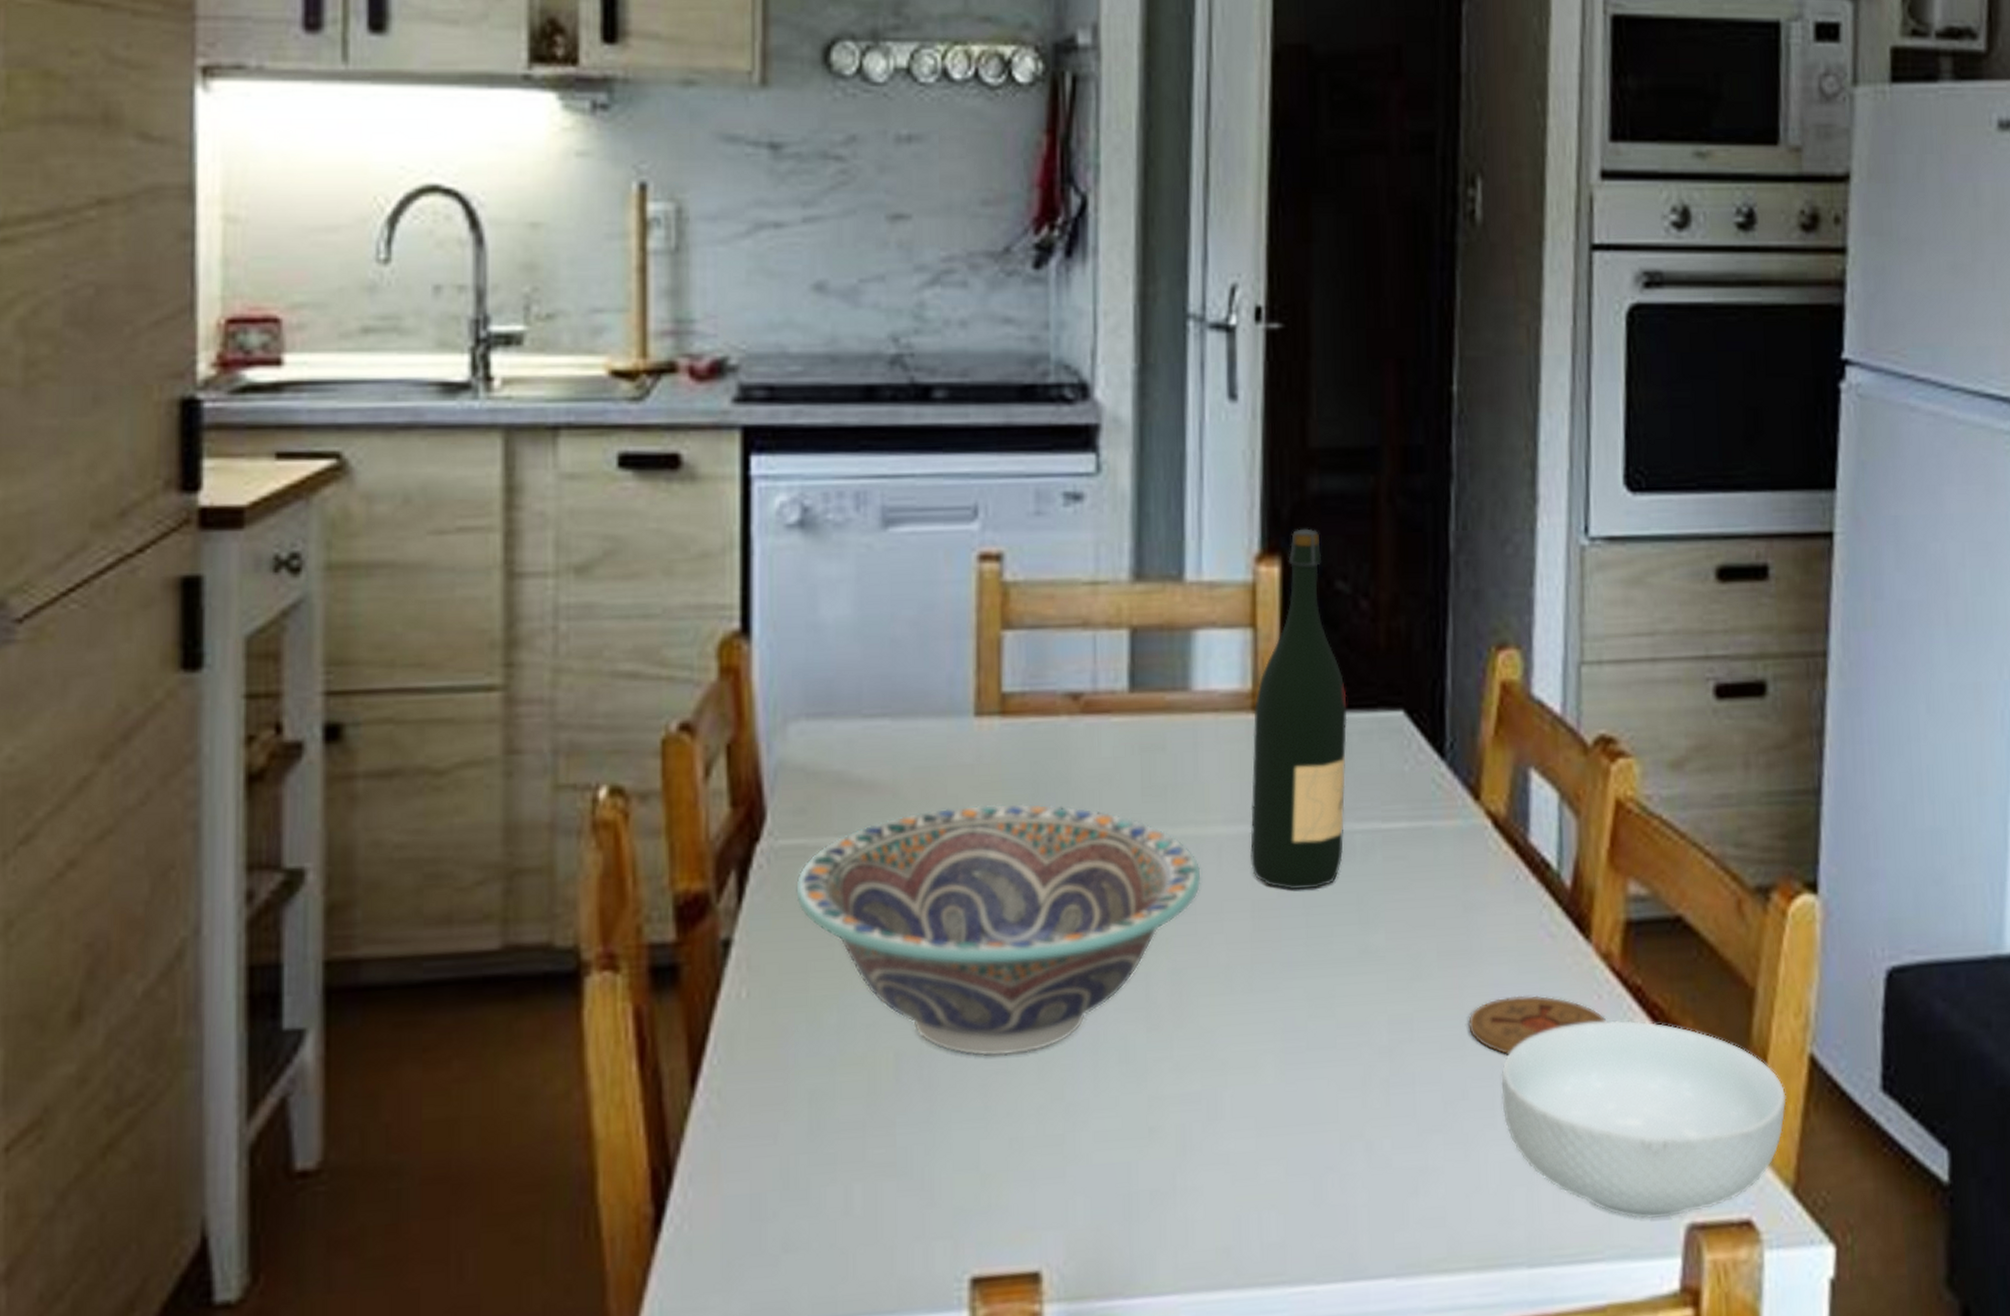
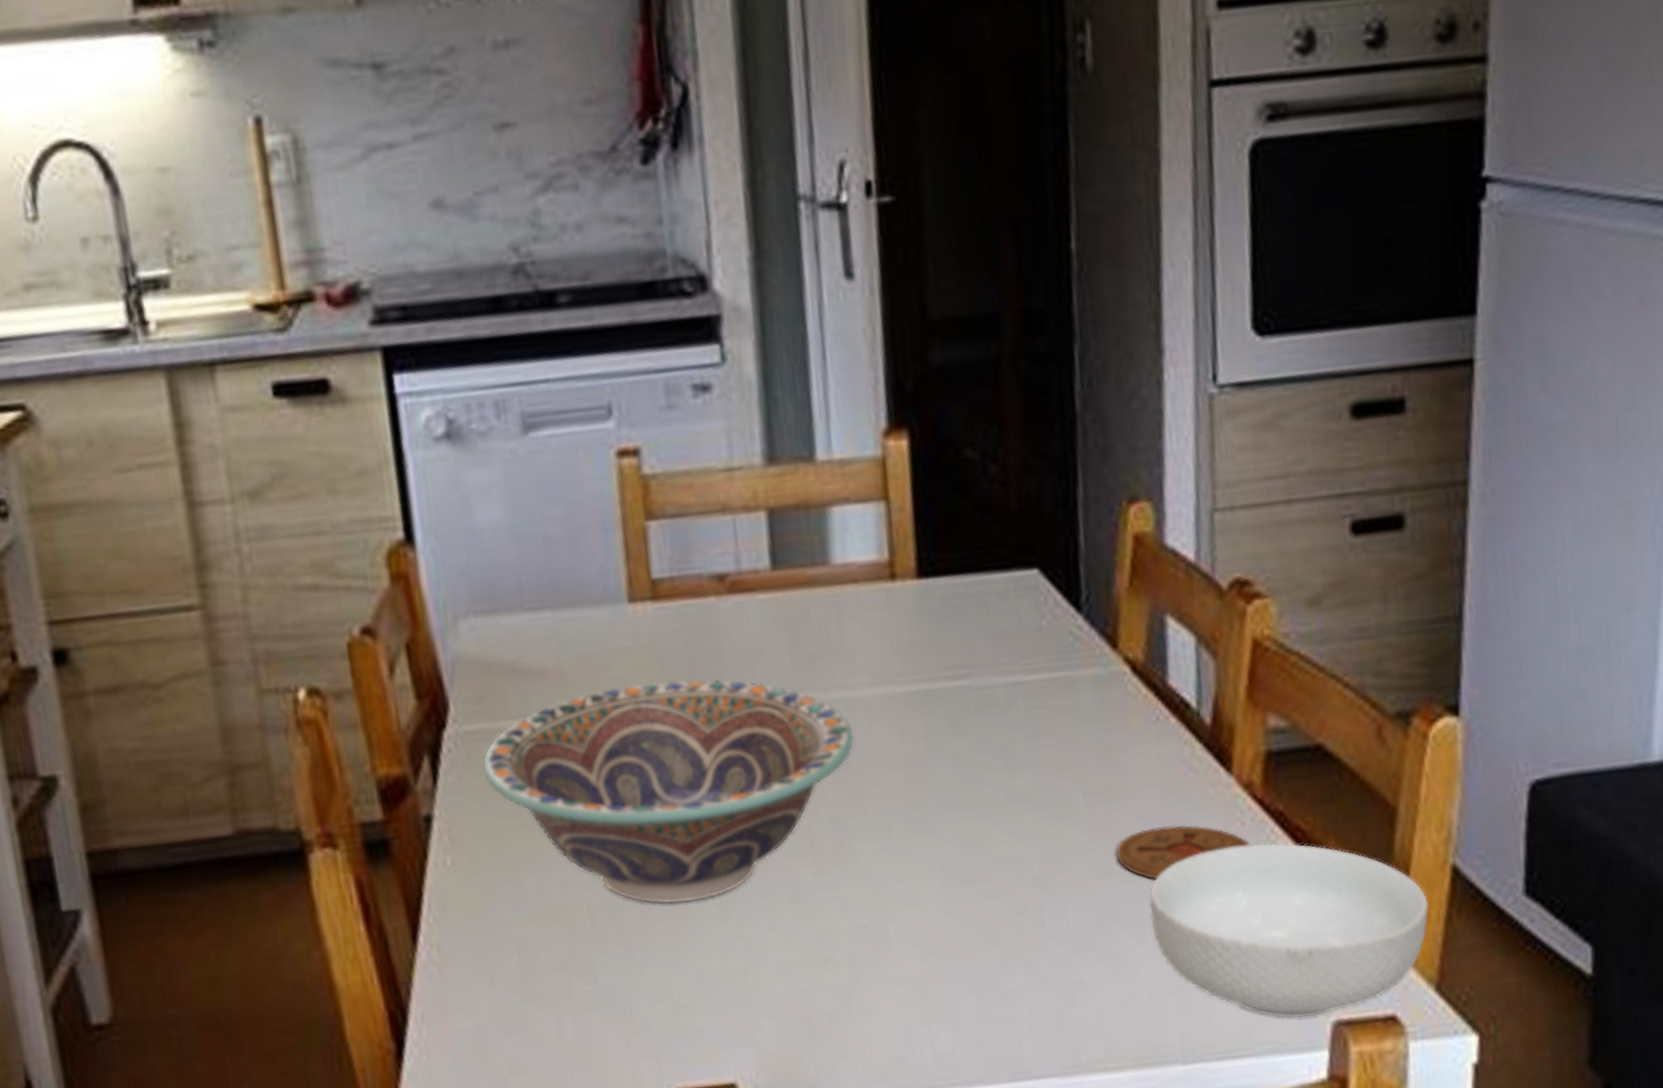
wine bottle: present [1250,528,1348,890] -> none [892,399,987,743]

